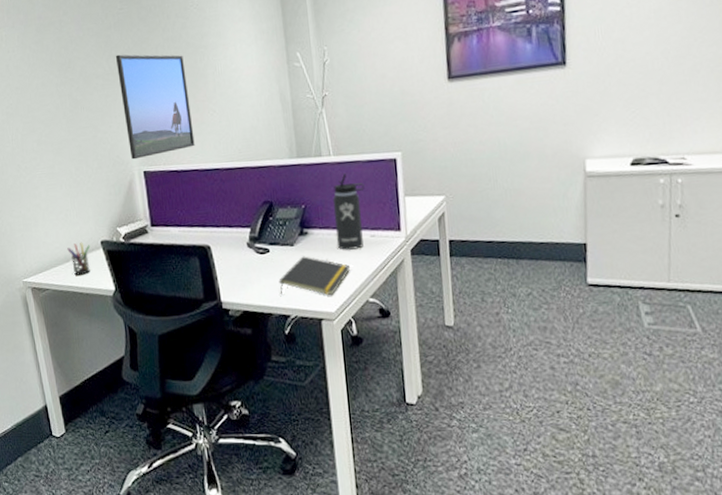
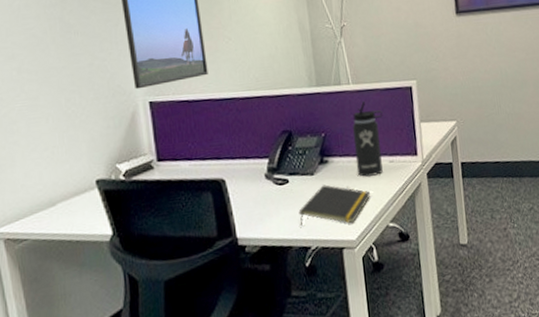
pen holder: present [67,242,90,276] -> none [53,182,83,221]

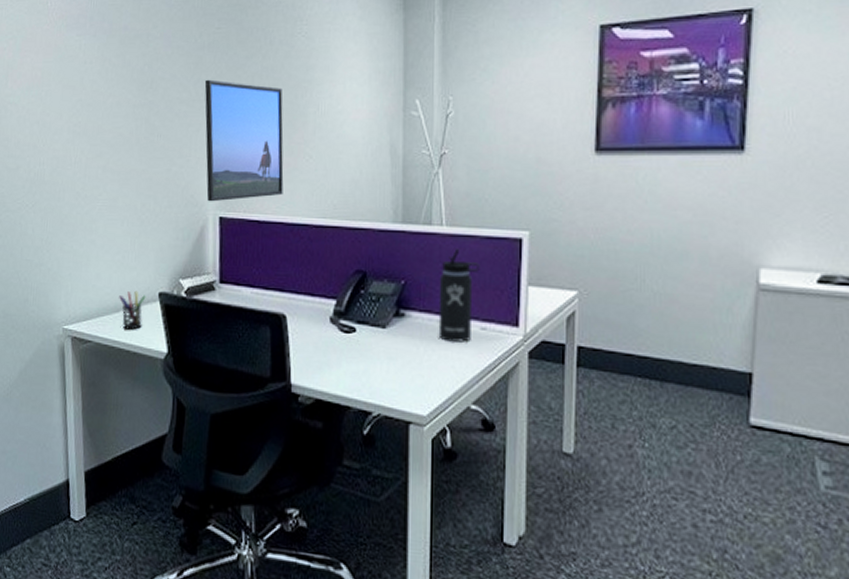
pen holder: none [53,182,83,221] -> present [119,290,146,330]
notepad: present [298,185,371,226] -> none [362,342,453,395]

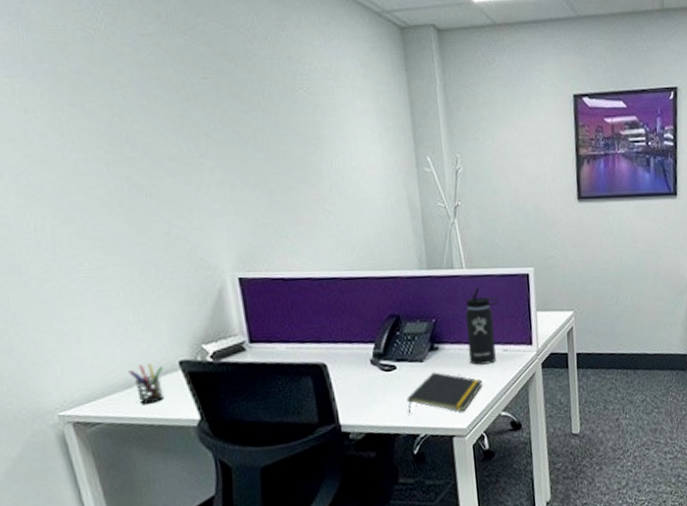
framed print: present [204,79,284,202] -> none [196,134,306,264]
notepad: none [362,342,453,395] -> present [406,372,483,413]

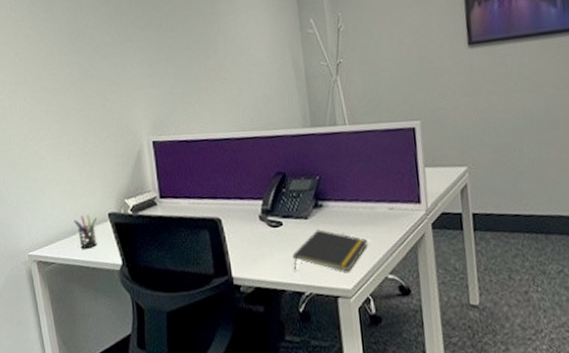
thermos bottle: present [465,287,498,365] -> none [348,143,382,224]

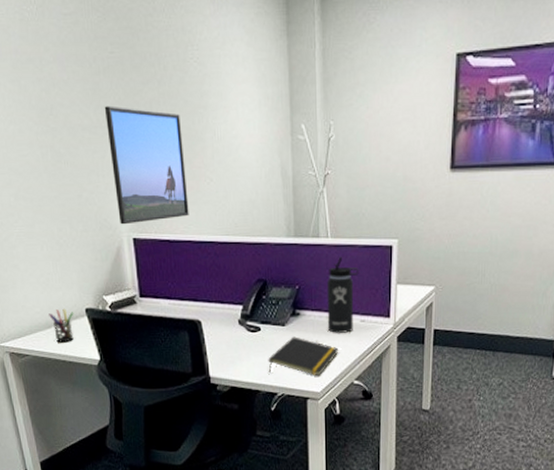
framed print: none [124,22,205,129] -> present [104,105,189,225]
thermos bottle: none [348,143,382,224] -> present [326,257,359,333]

